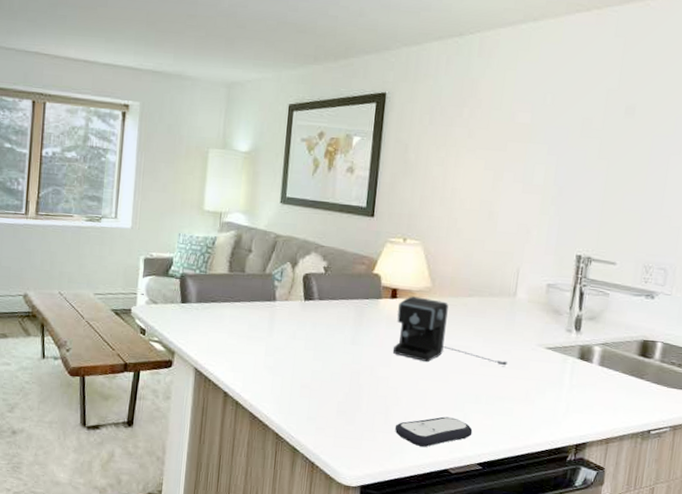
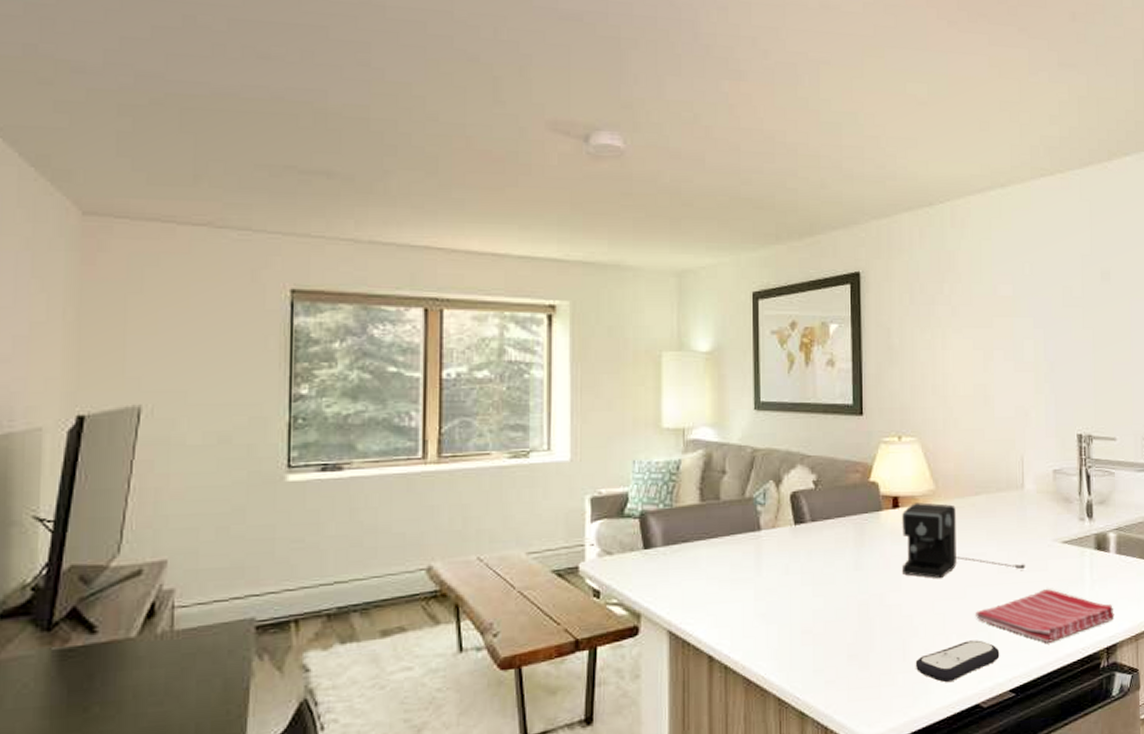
dish towel: none [455,386,589,431] -> present [976,589,1115,643]

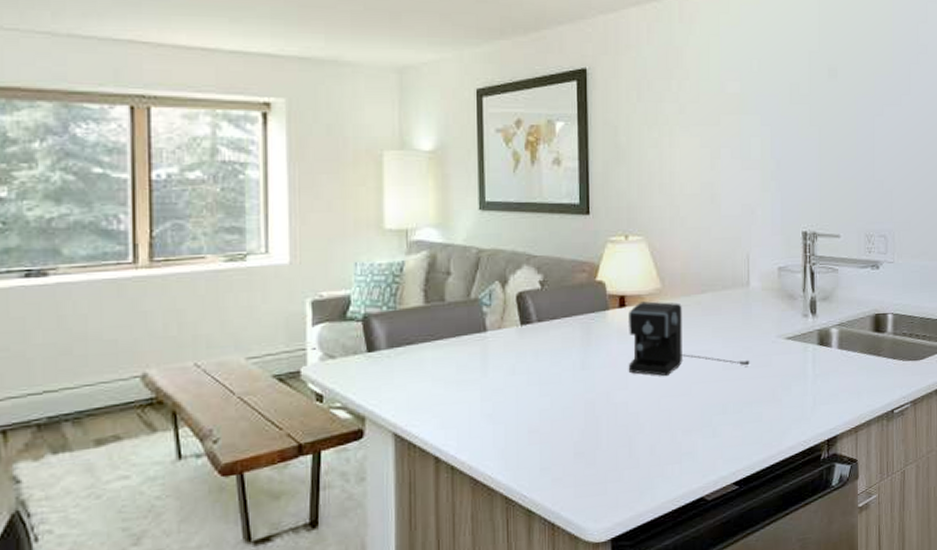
remote control: present [915,640,1000,682] -> none [641,435,724,477]
dish towel: present [976,589,1115,643] -> none [701,384,836,437]

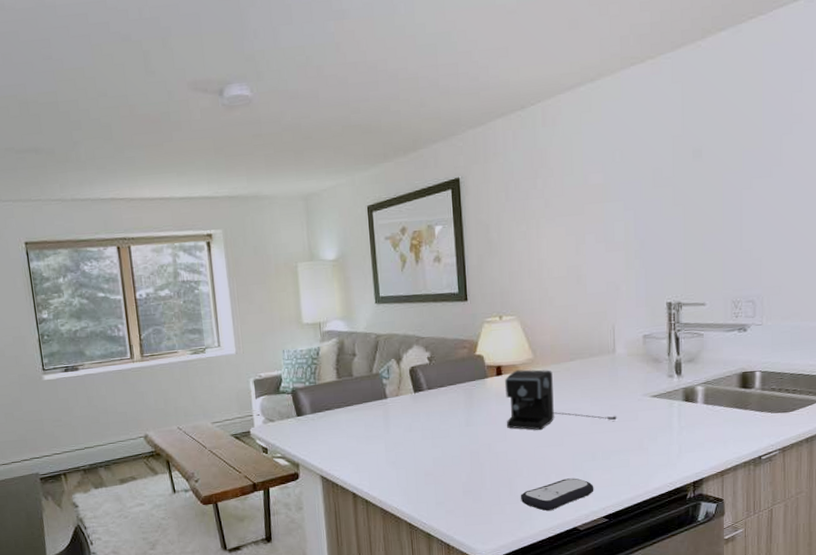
remote control: none [641,435,724,477] -> present [520,478,594,511]

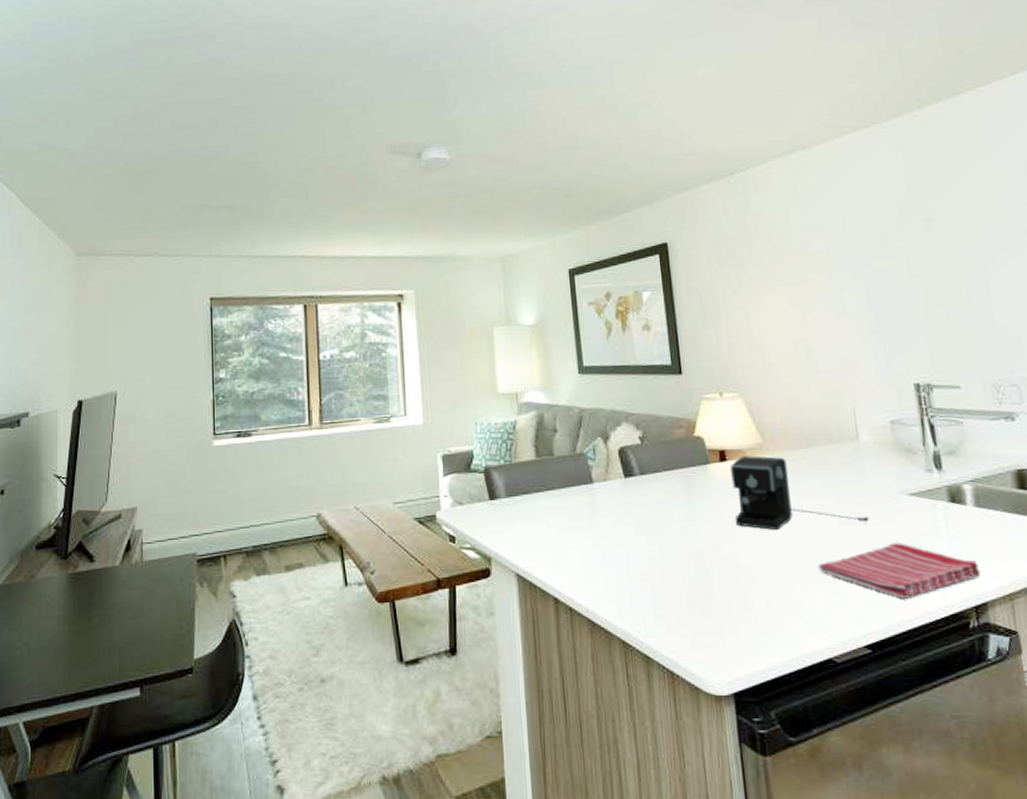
remote control: present [520,478,594,511] -> none [758,593,850,634]
dish towel: none [572,436,701,479] -> present [818,543,981,599]

